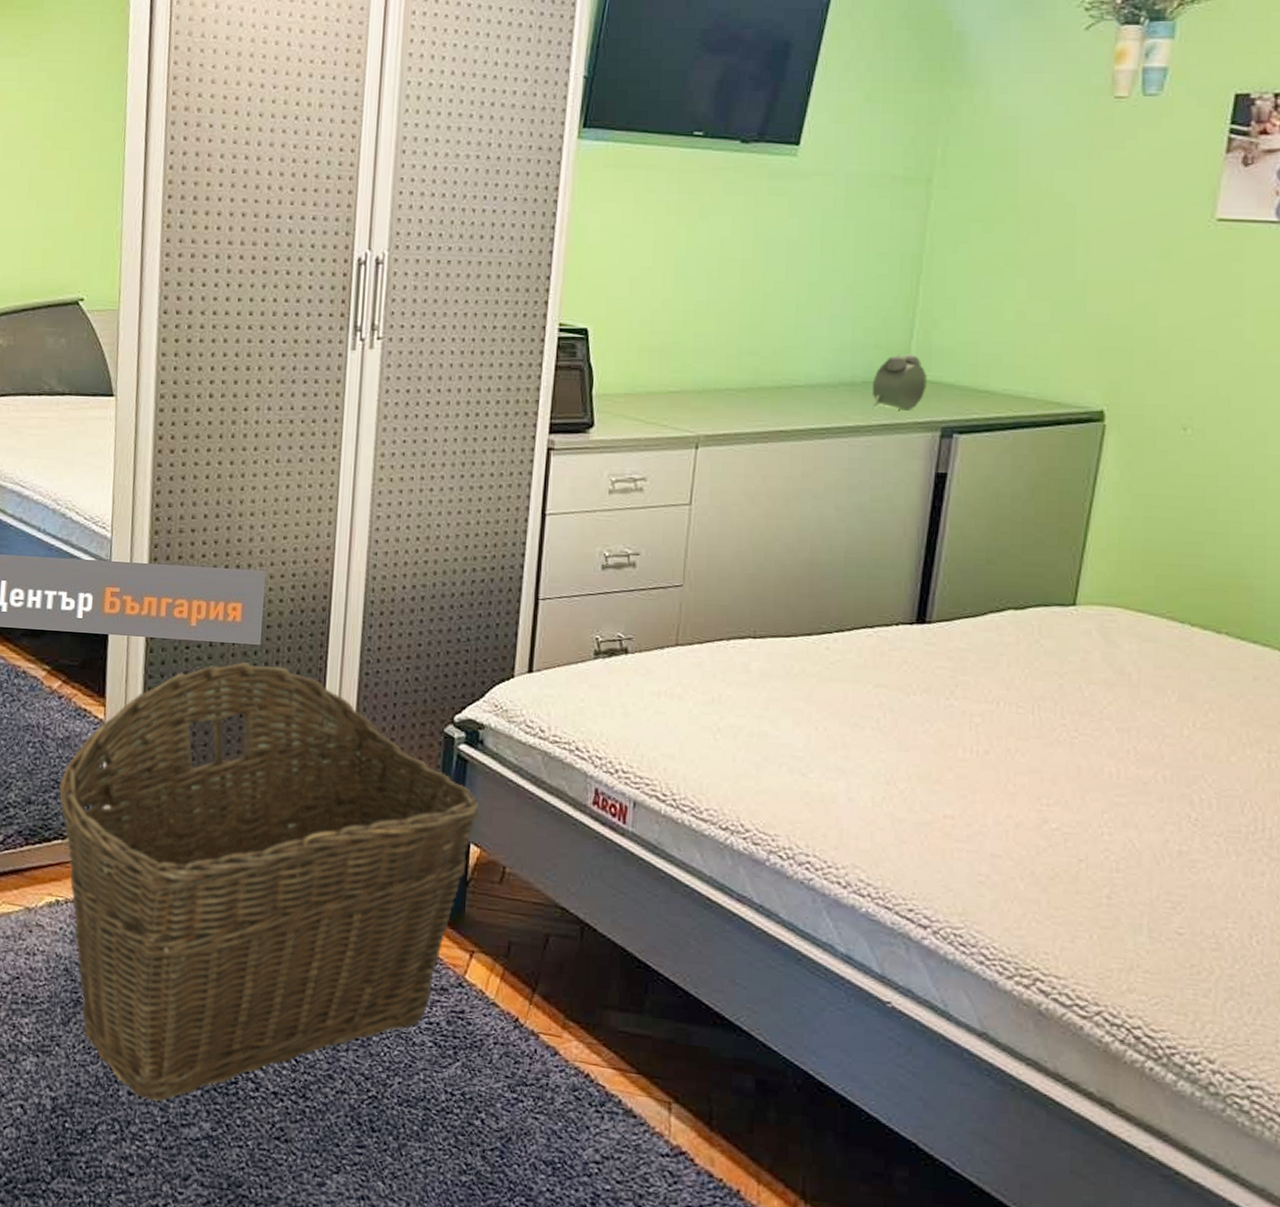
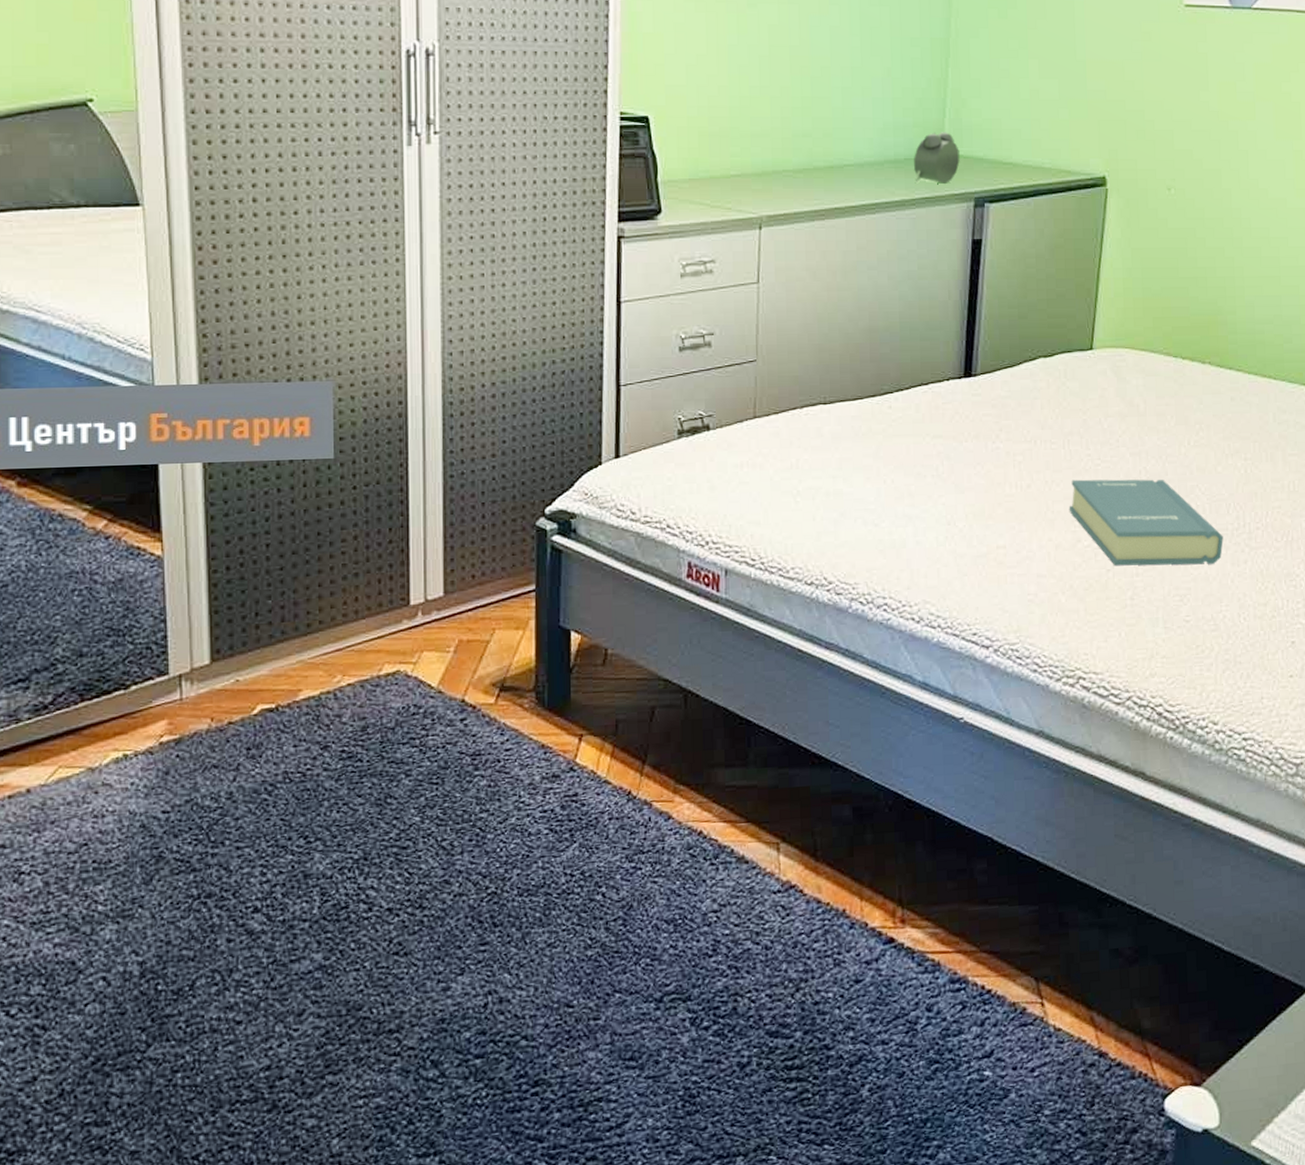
wicker basket: present [59,662,479,1101] -> none [116,478,577,943]
hardback book: none [1034,751,1234,871] -> present [1068,479,1224,566]

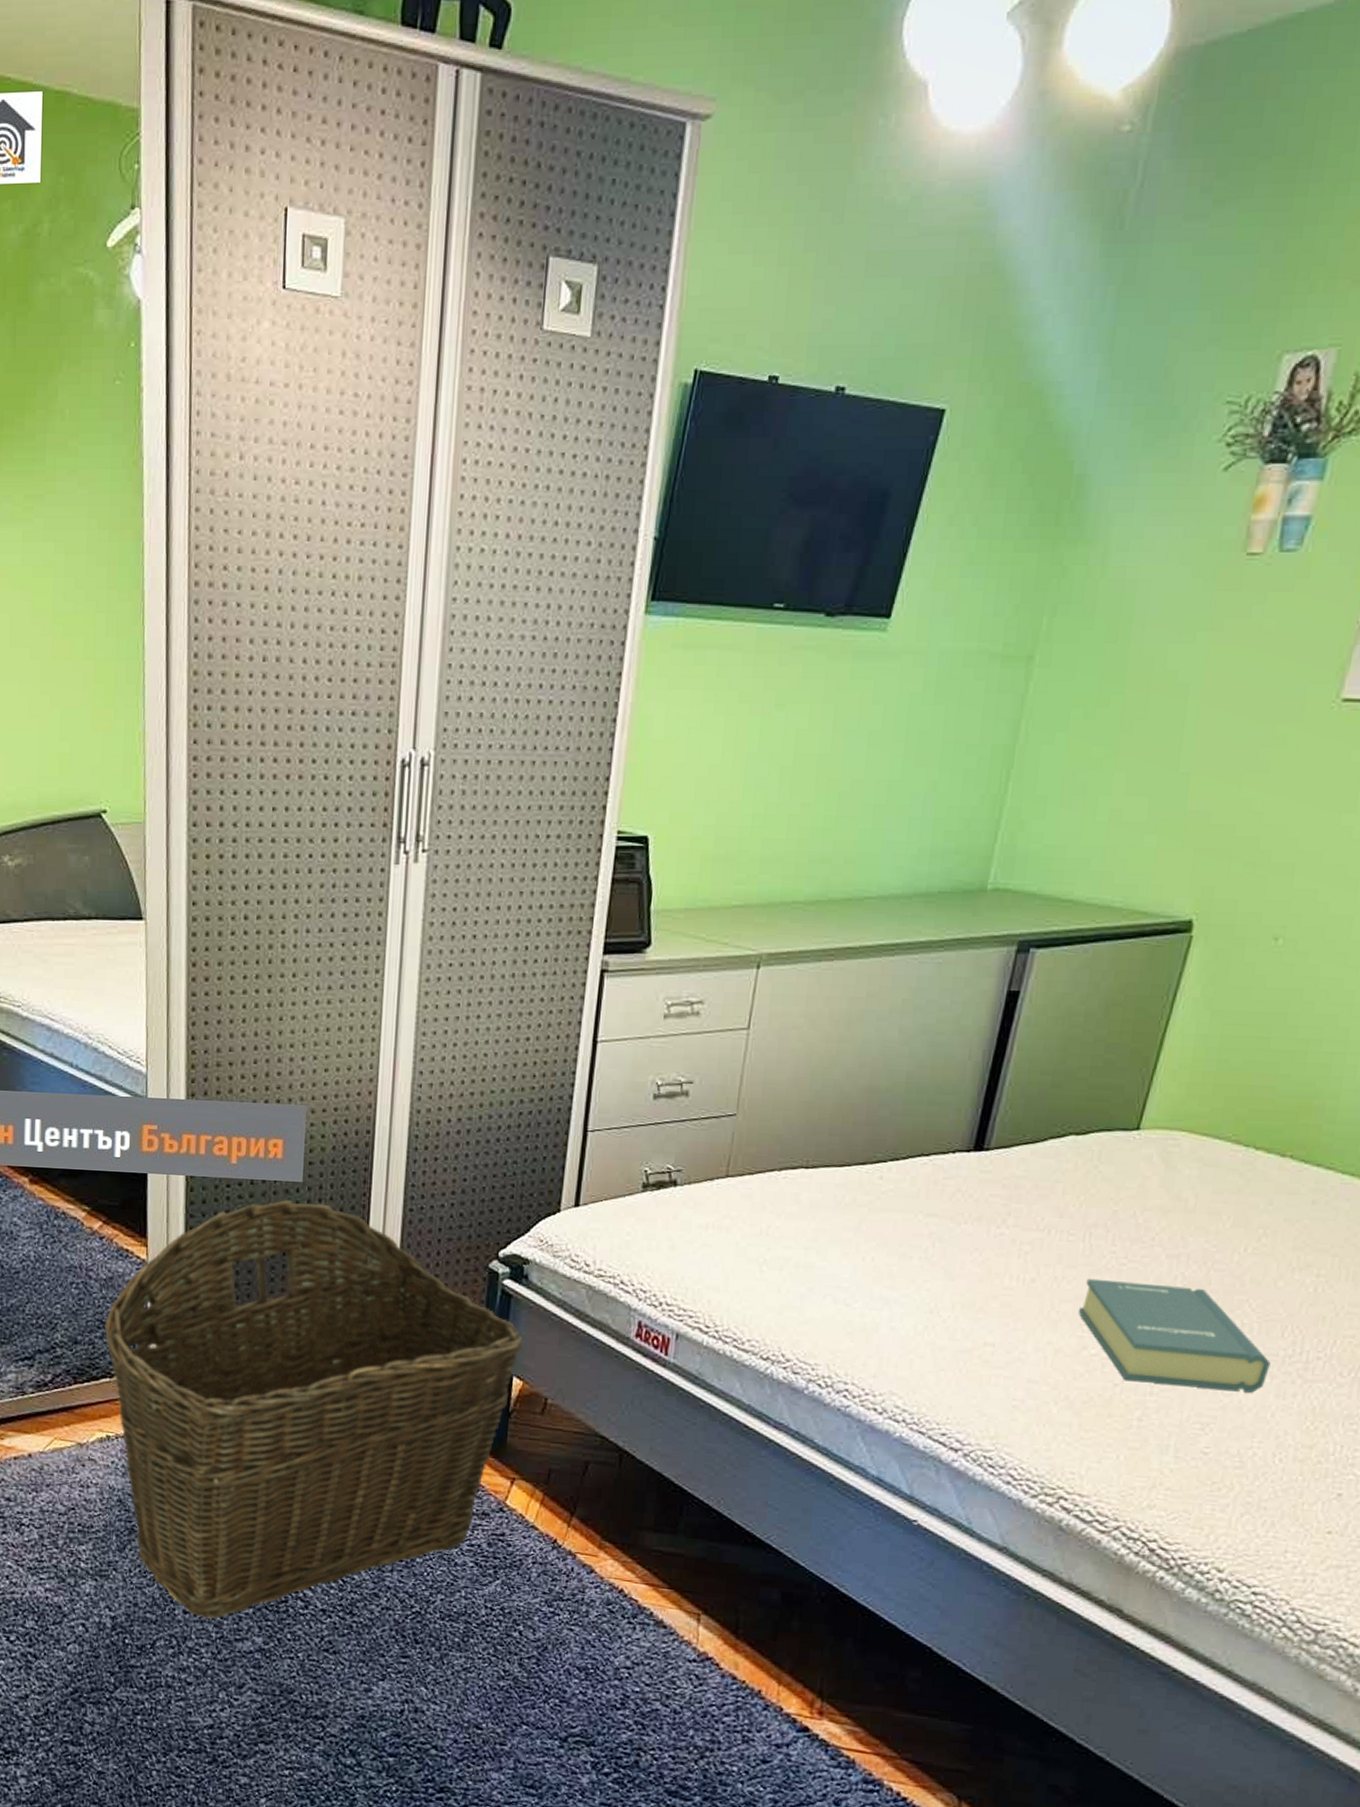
wicker basket: none [116,478,577,943] -> present [105,1200,522,1619]
alarm clock: present [914,132,960,185] -> none [947,860,1008,924]

